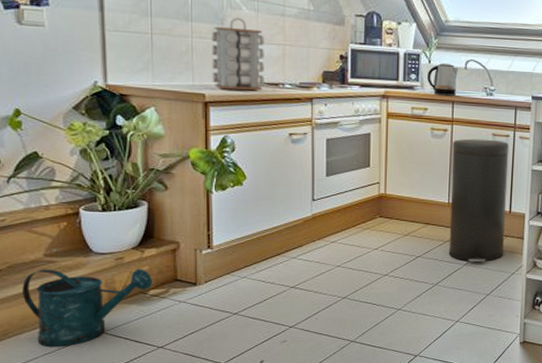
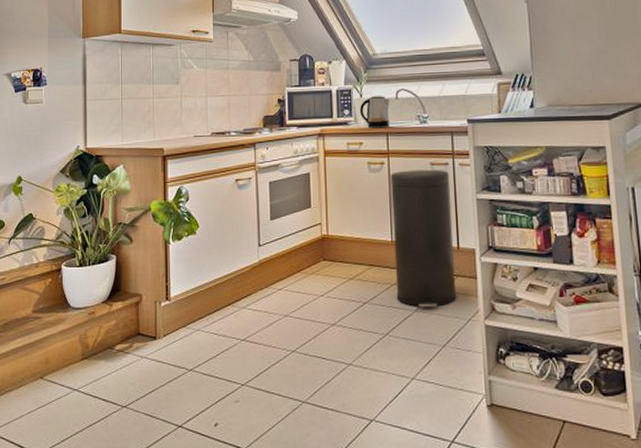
watering can: present [22,269,153,346] -> none [14,323,119,404]
spice rack: present [211,17,264,92] -> none [168,75,213,144]

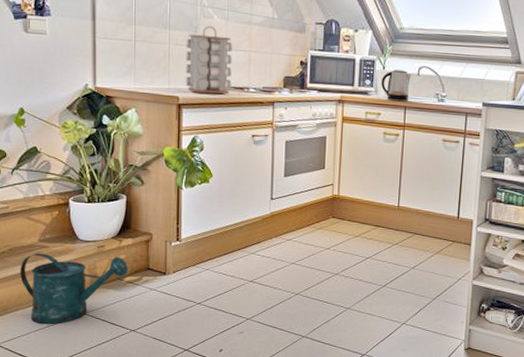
watering can: none [14,323,119,404] -> present [20,253,129,324]
spice rack: none [168,75,213,144] -> present [185,25,232,95]
pedal bin: present [390,169,457,307] -> none [397,143,459,266]

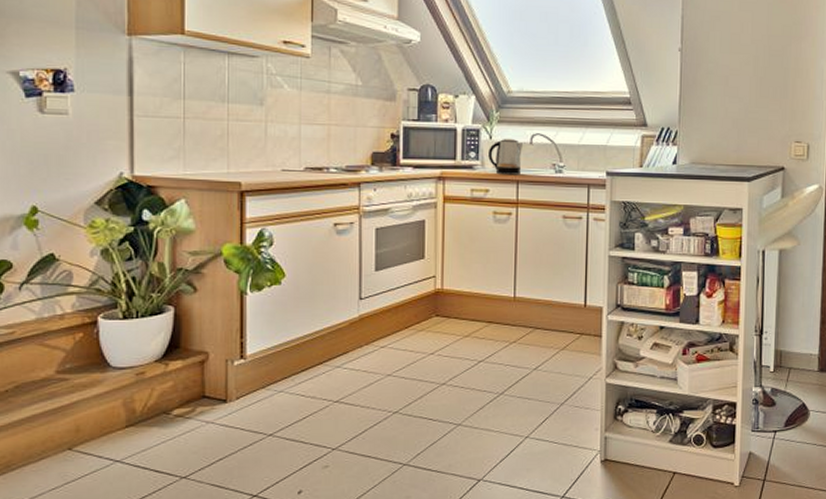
watering can: present [20,253,129,324] -> none [30,385,178,480]
spice rack: present [185,25,232,95] -> none [249,96,307,178]

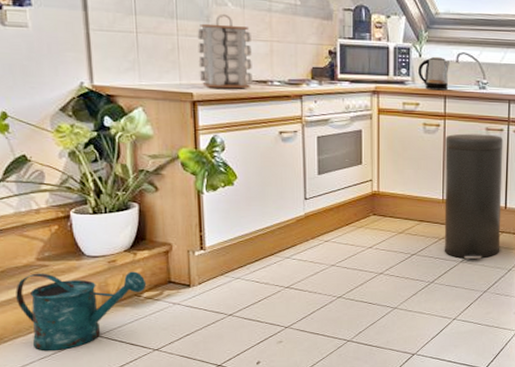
watering can: none [30,385,178,480] -> present [15,271,147,350]
spice rack: none [249,96,307,178] -> present [197,13,253,90]
pedal bin: none [515,222,583,366] -> present [444,133,504,259]

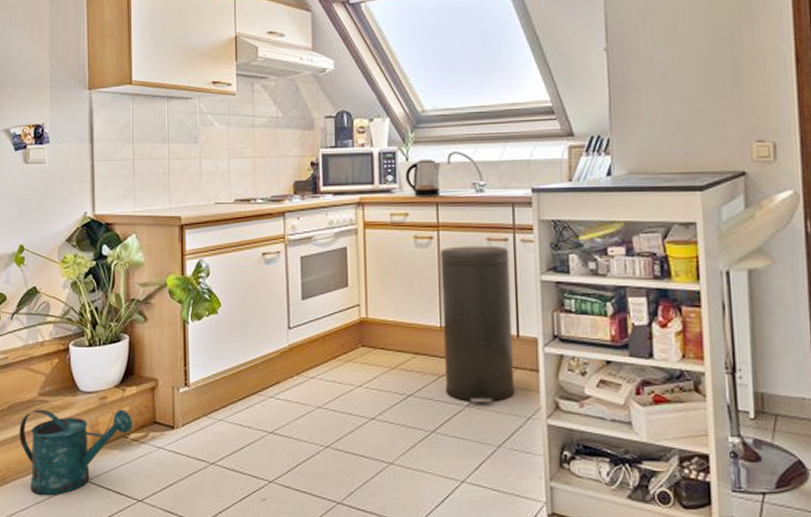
spice rack: present [197,13,253,90] -> none [186,133,237,211]

